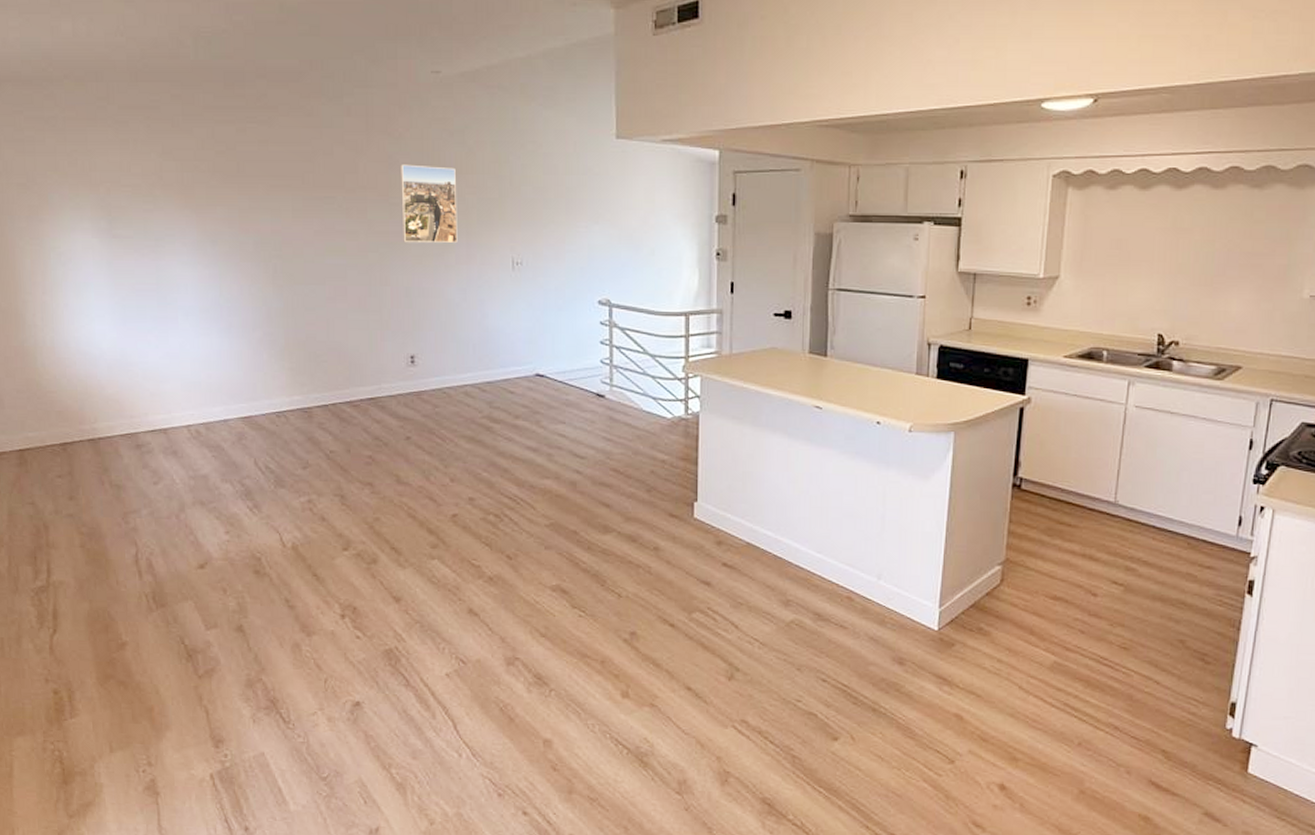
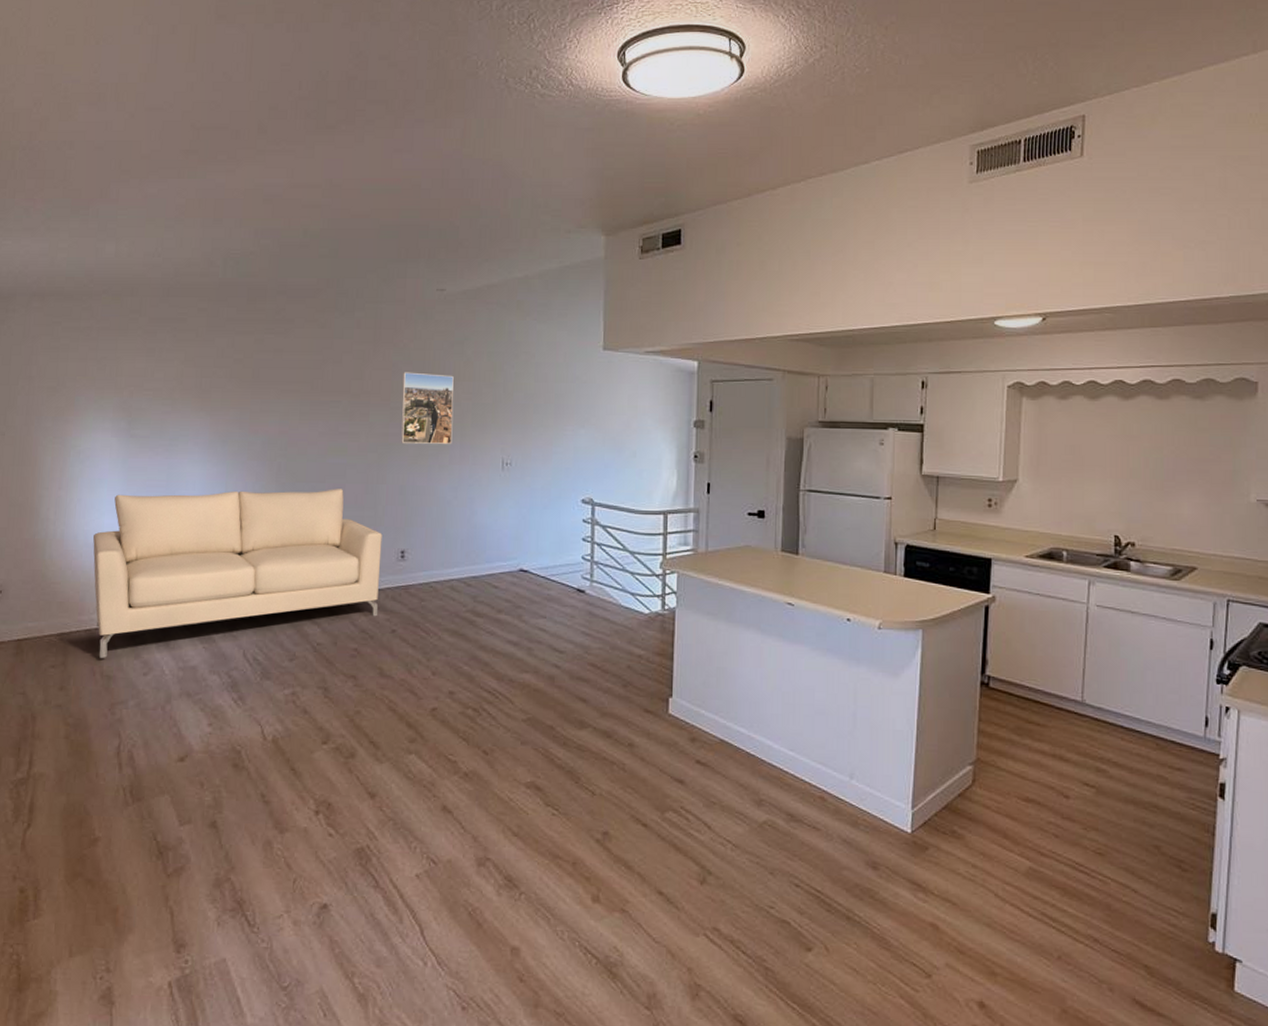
sofa: none [86,291,391,468] -> present [93,489,382,658]

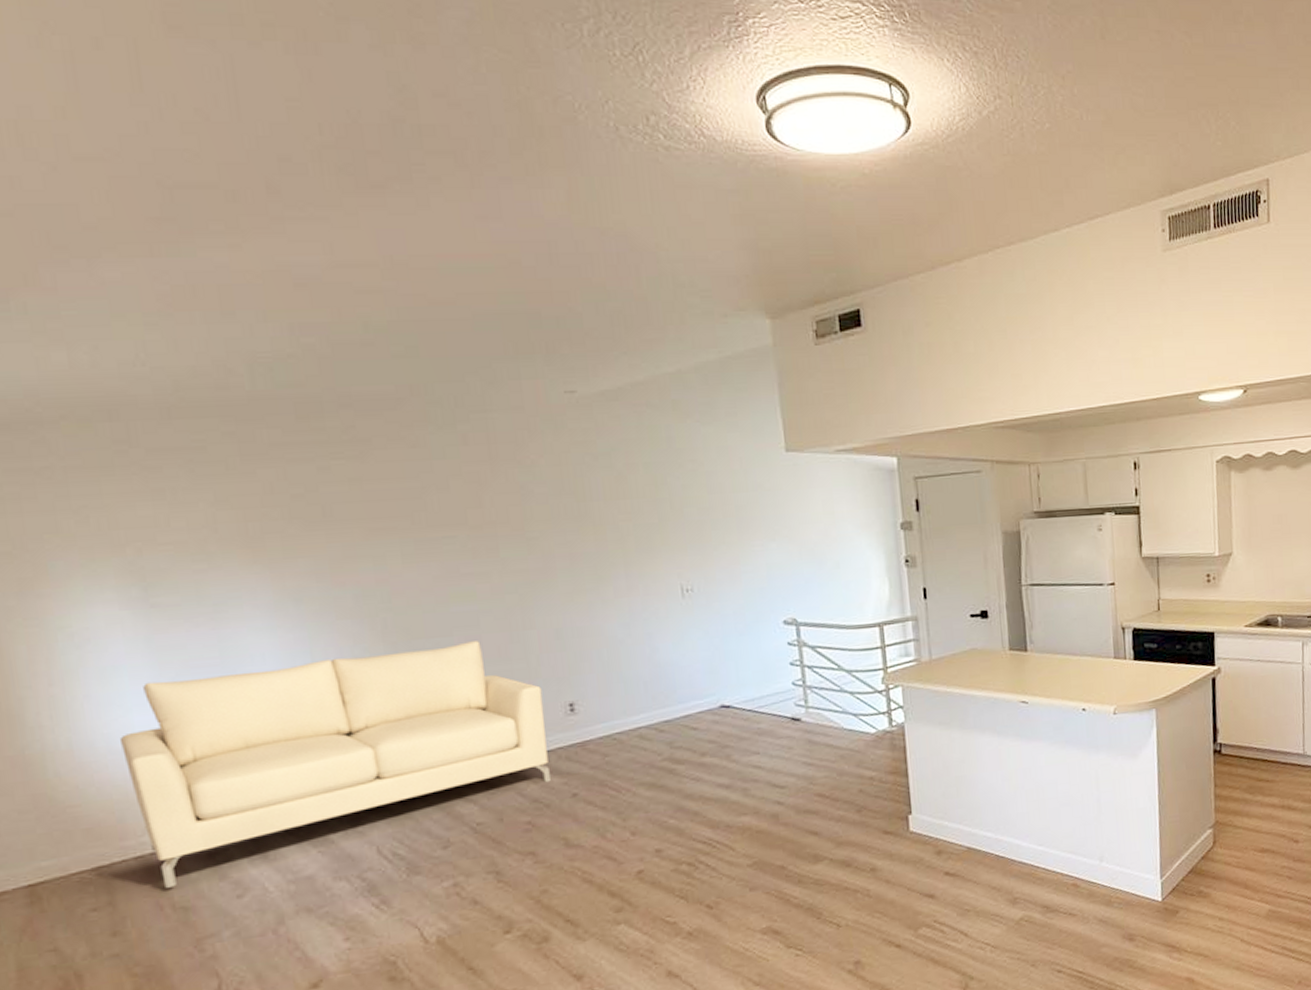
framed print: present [401,372,454,444] -> none [536,493,615,579]

